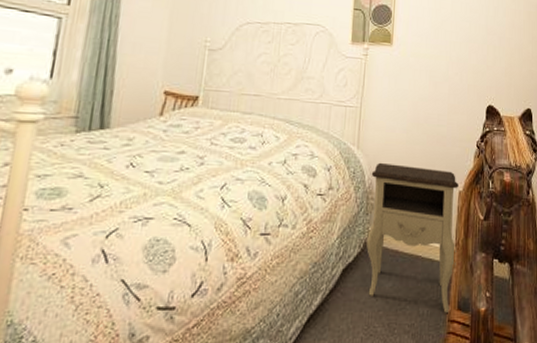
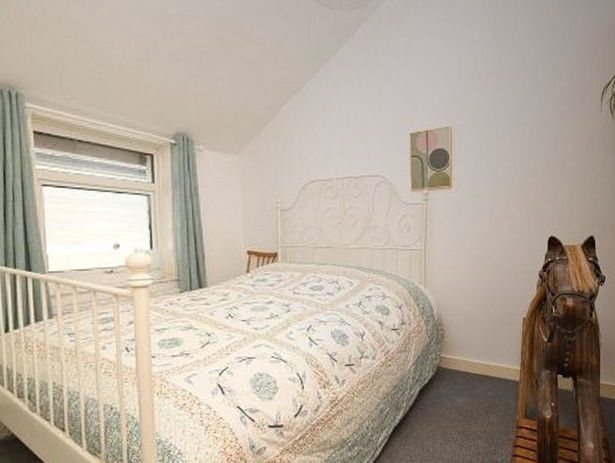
nightstand: present [366,162,458,313] -> none [439,297,522,421]

